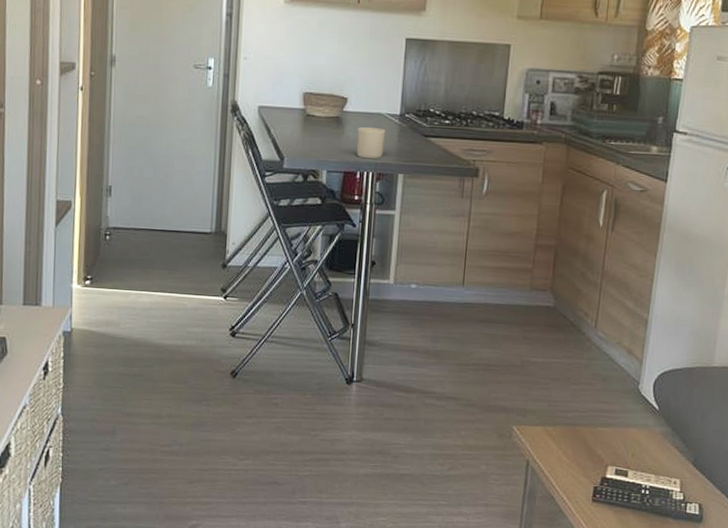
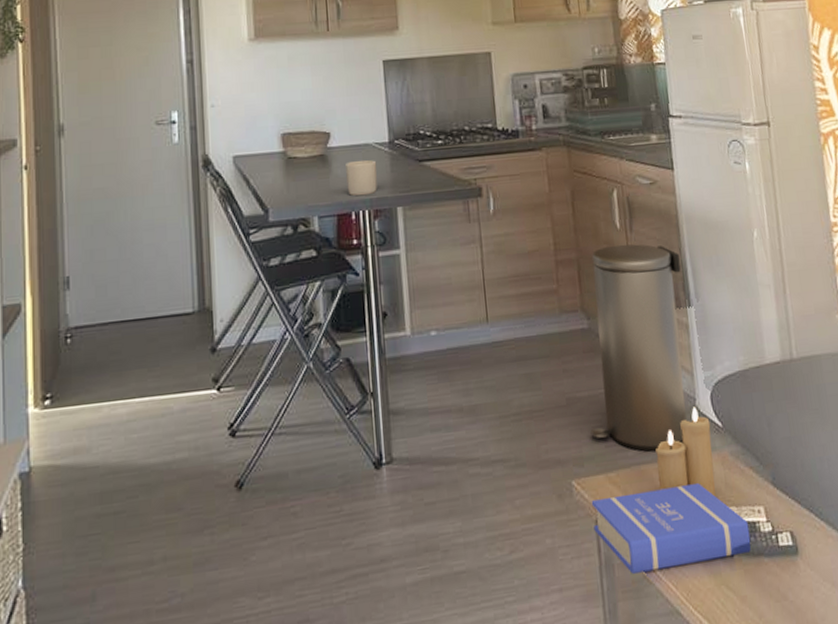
book: none [524,444,663,512] -> present [591,483,751,574]
pedal bin: none [537,240,654,418] -> present [590,244,687,452]
candle: none [589,389,648,464] -> present [656,406,716,497]

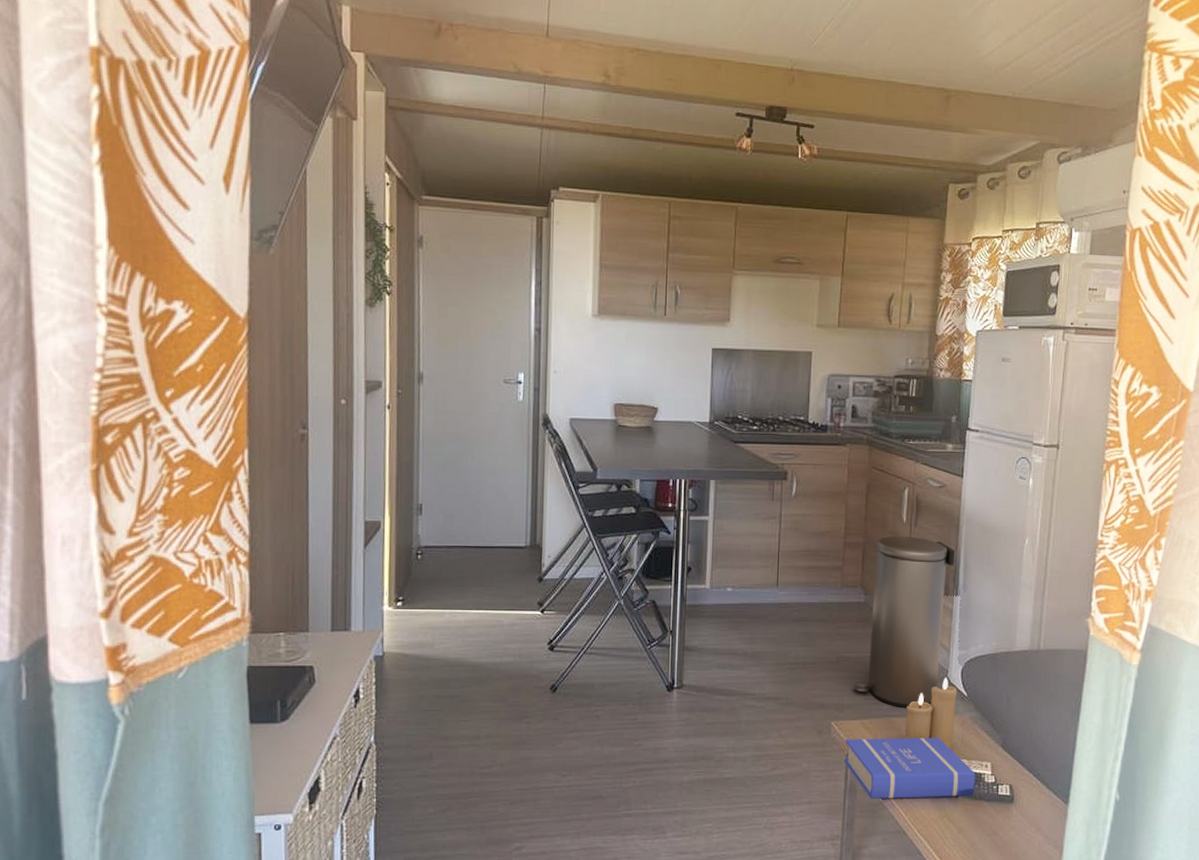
mug: present [346,160,378,197] -> none [668,435,697,467]

